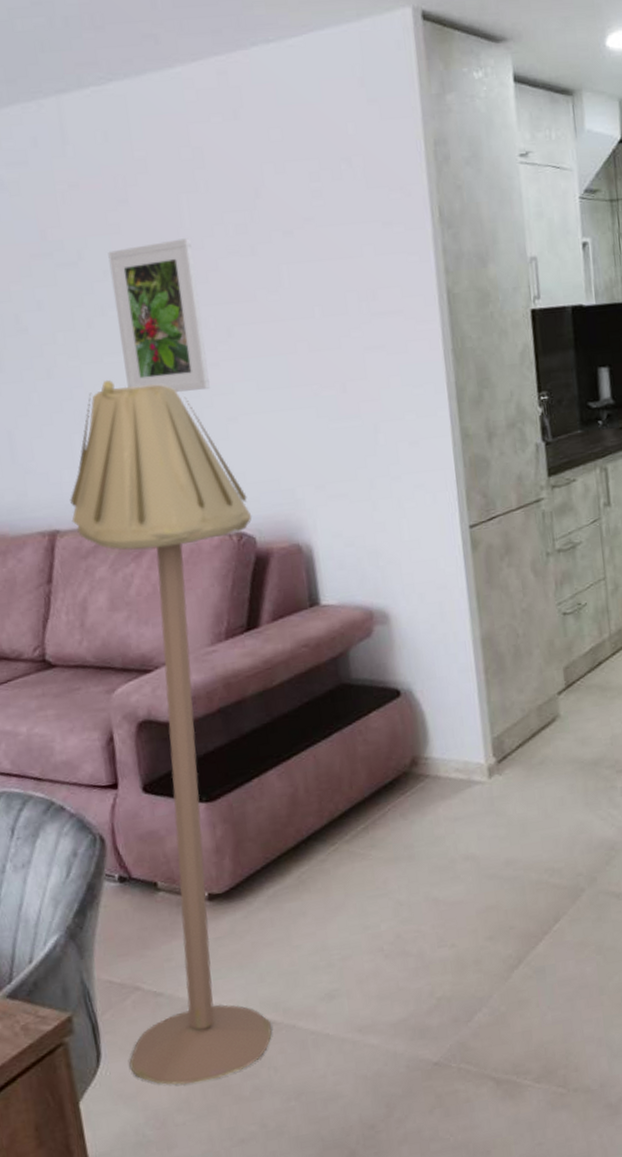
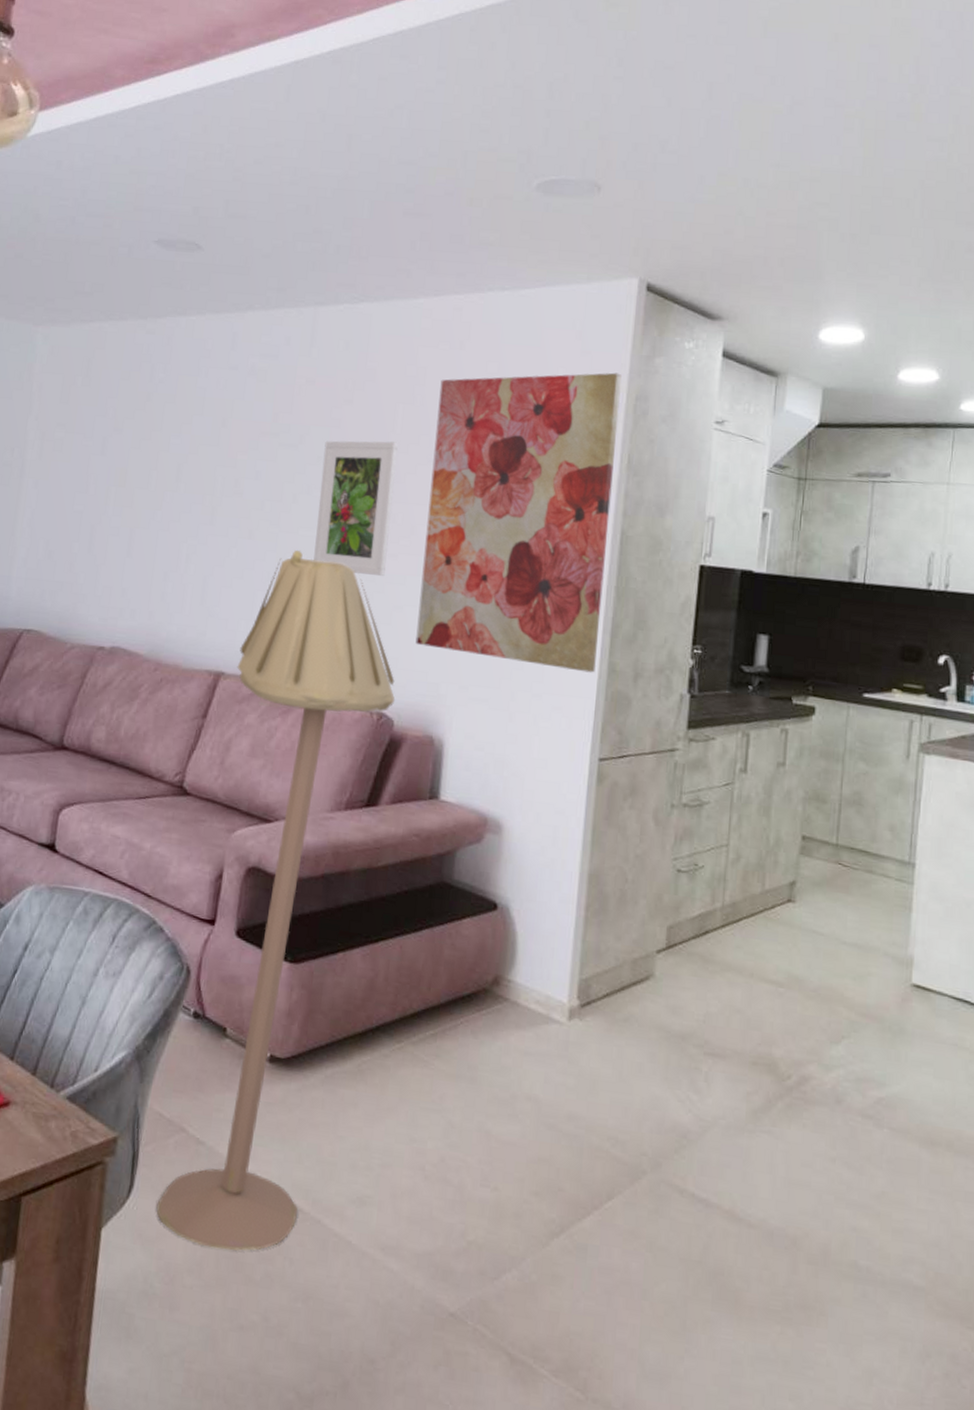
wall art: none [222,118,449,454] -> present [415,372,622,673]

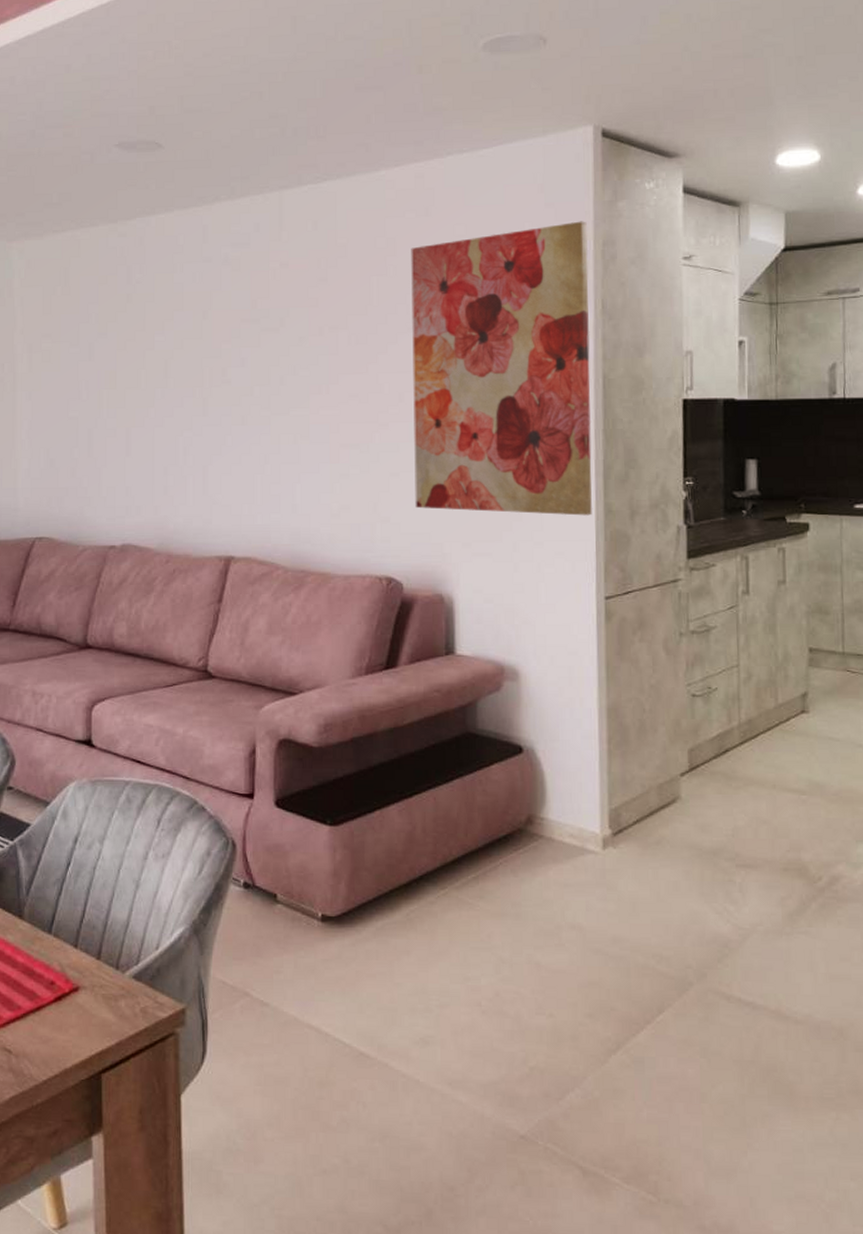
floor lamp: present [156,549,396,1251] -> none [230,430,402,1102]
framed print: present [313,441,398,577] -> none [305,314,378,447]

